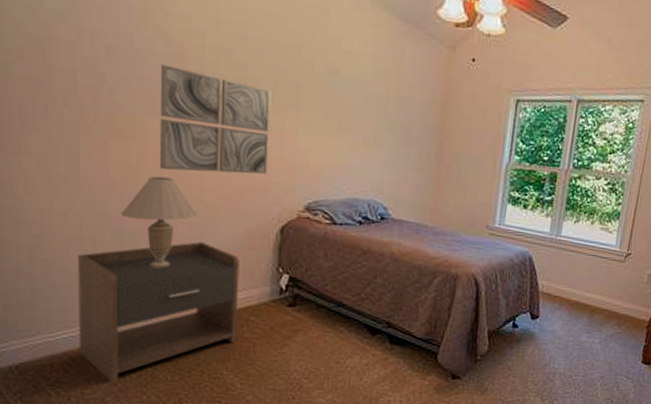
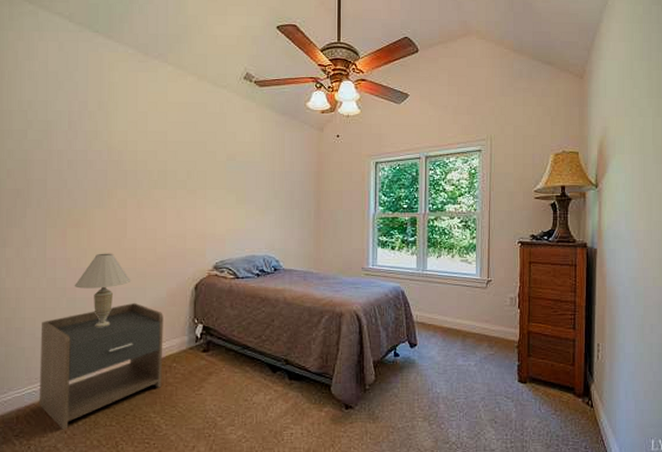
wall art: present [159,64,271,174] -> none [103,168,186,248]

